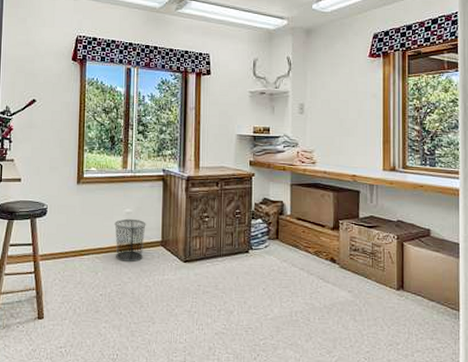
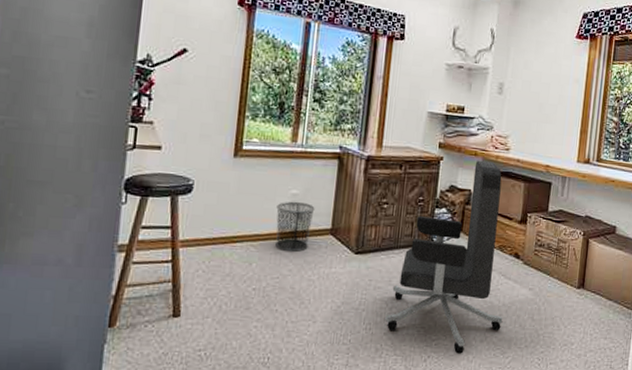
office chair: none [215,174,325,353] -> present [385,160,503,354]

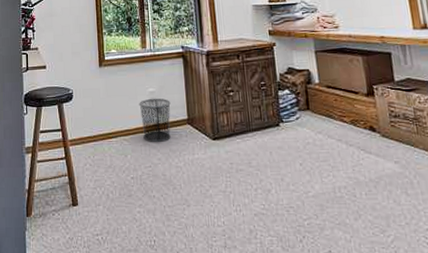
office chair: present [385,160,503,354] -> none [252,40,374,233]

